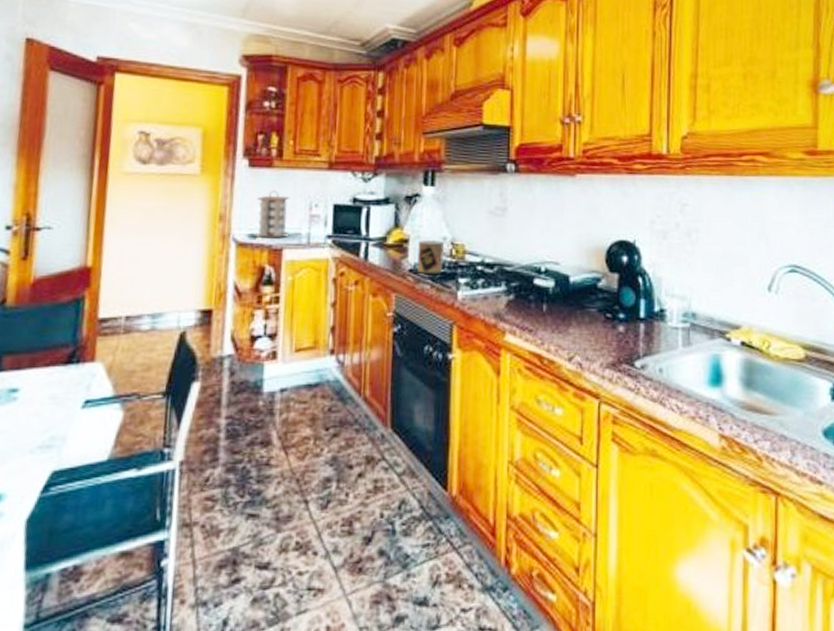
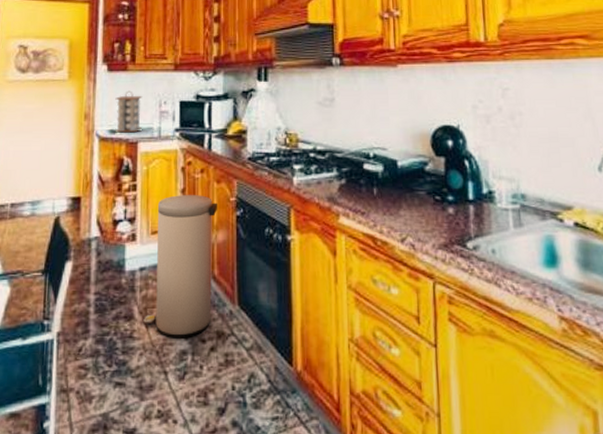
pedal bin: none [282,309,372,465] -> present [143,195,217,339]
tin can: present [417,240,444,275] -> none [255,131,278,163]

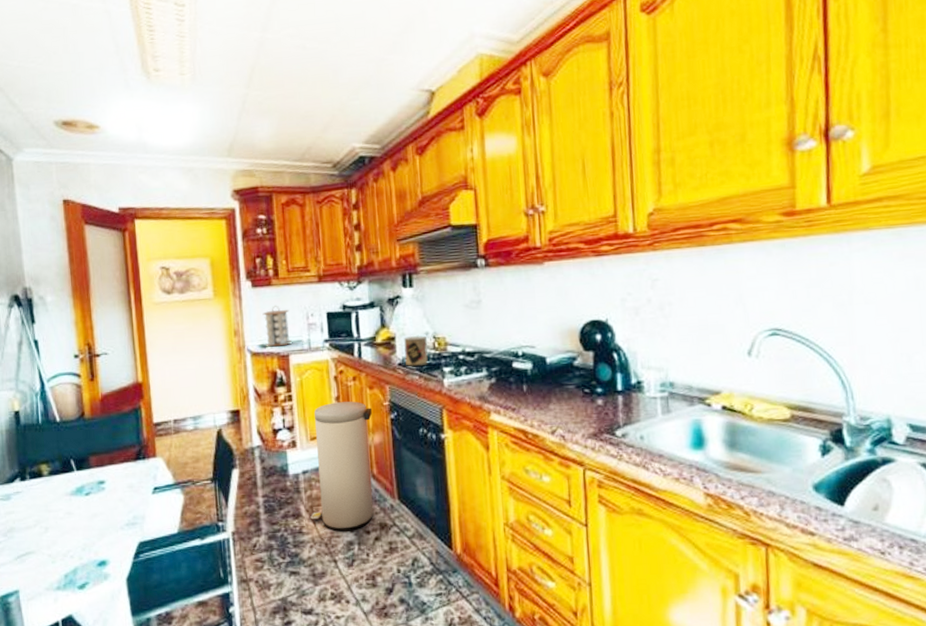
tin can: none [255,131,278,163] -> present [404,336,428,367]

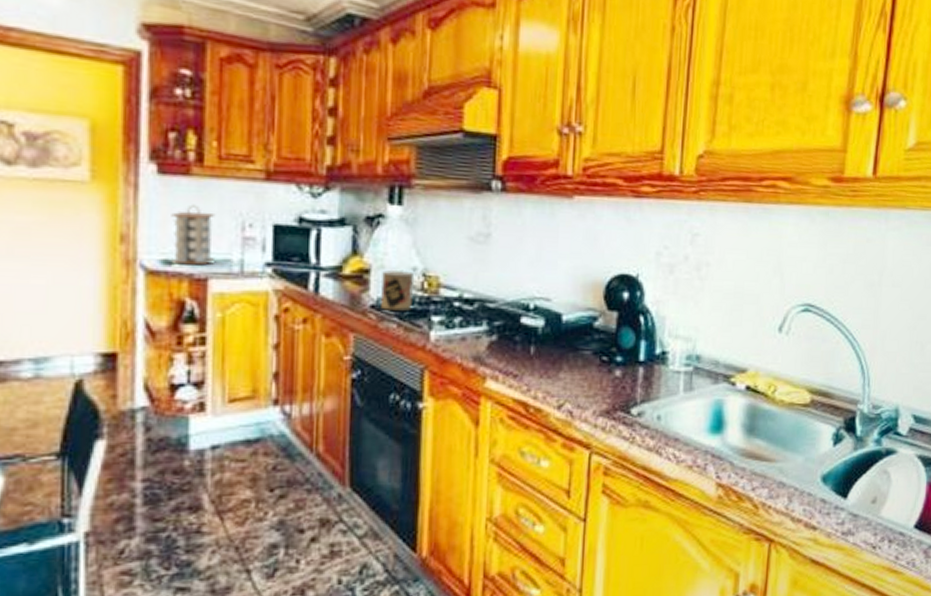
pedal bin: present [310,401,374,532] -> none [216,352,325,531]

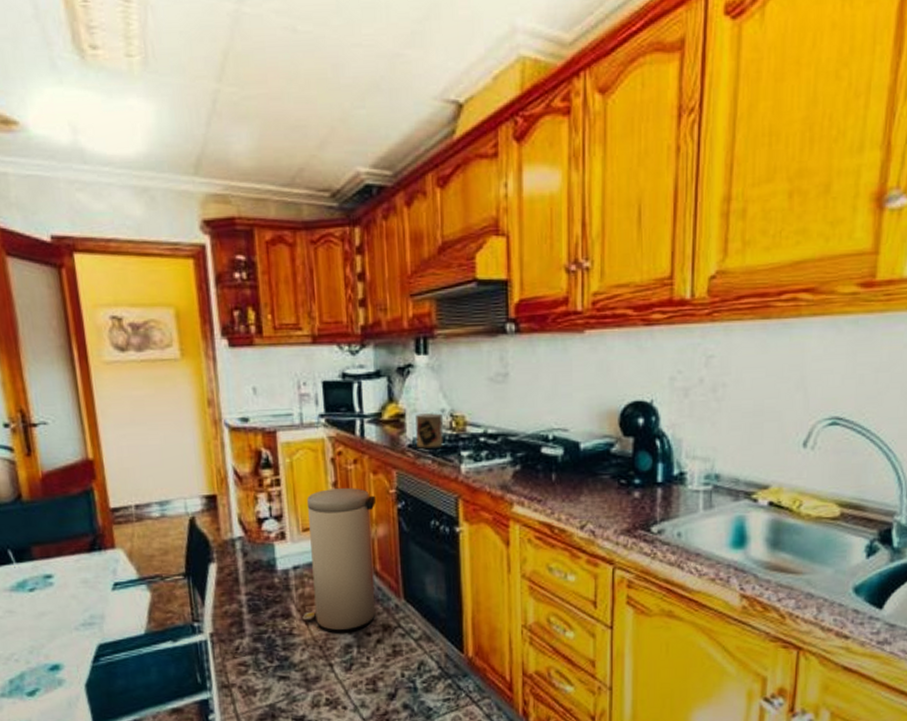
spice rack: present [171,204,216,267] -> none [243,370,279,422]
pedal bin: none [216,352,325,531] -> present [302,488,376,633]

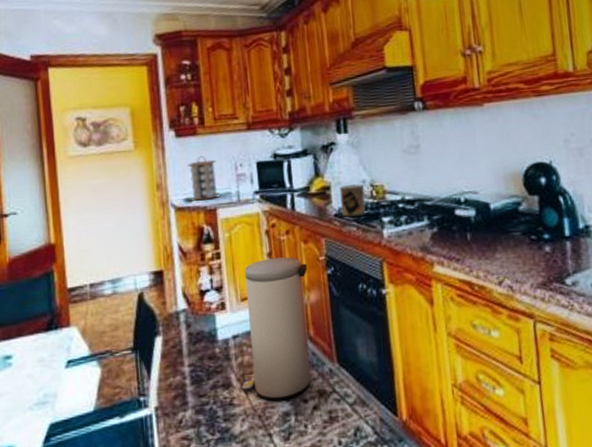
spice rack: none [243,370,279,422] -> present [187,155,219,201]

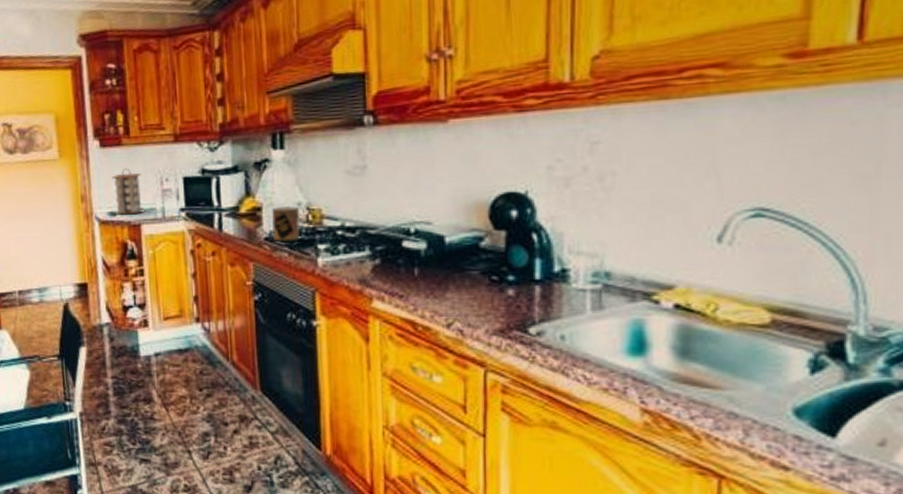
pedal bin: present [242,257,312,402] -> none [163,279,233,421]

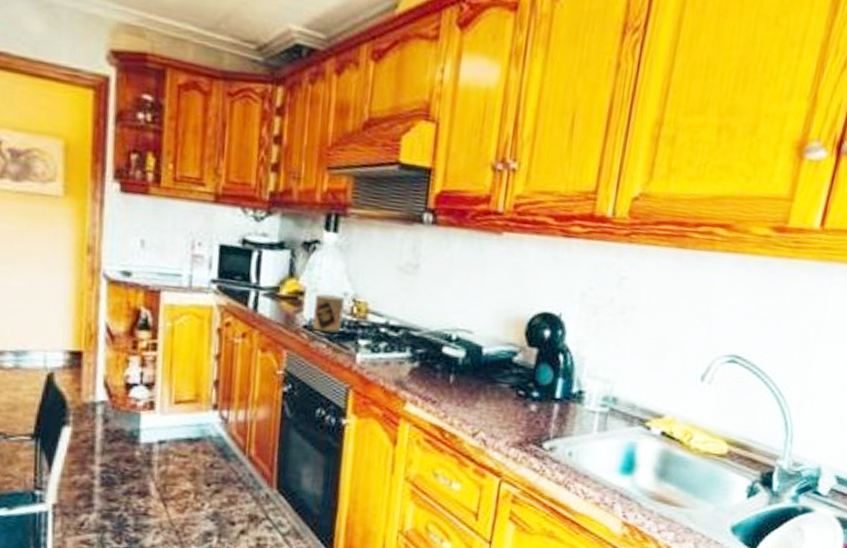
spice rack: present [112,168,144,216] -> none [130,222,169,279]

